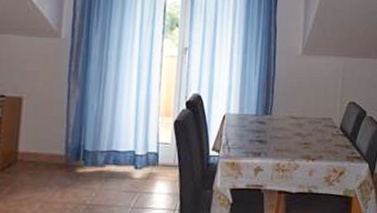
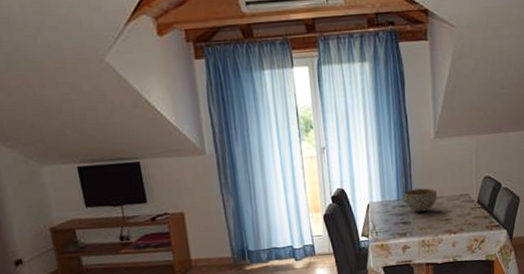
bowl: none [261,105,299,131] -> present [402,188,438,212]

